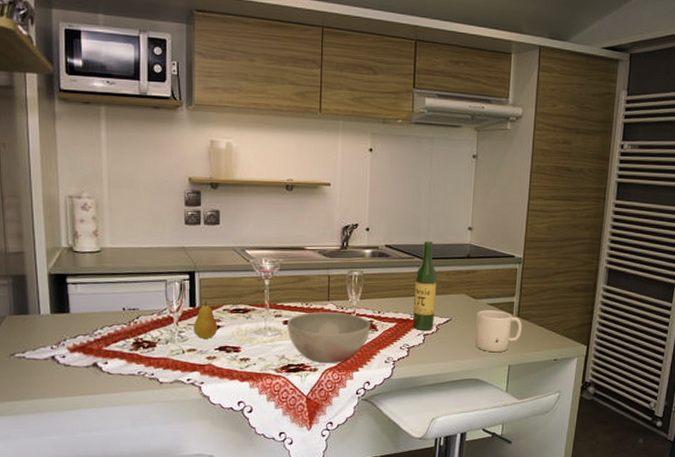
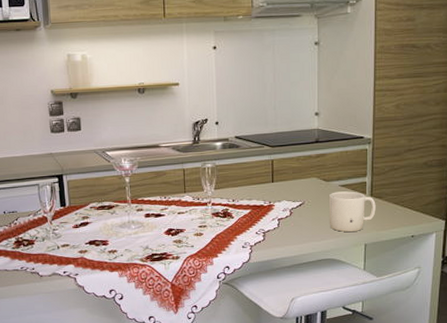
fruit: present [194,300,218,339] -> none [65,200,87,235]
bowl: present [286,312,371,364] -> none [148,203,227,252]
wine bottle: present [413,241,437,330] -> none [266,129,288,215]

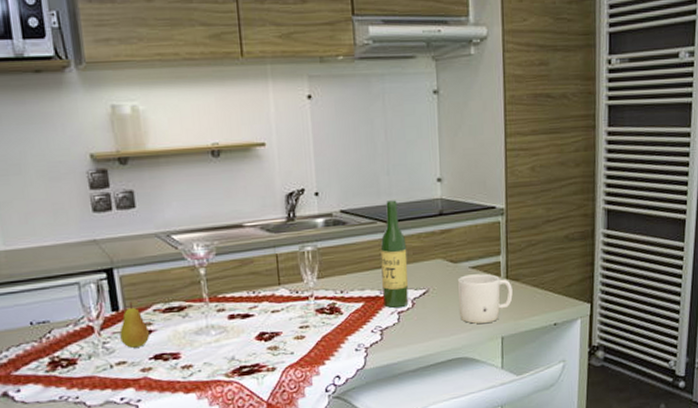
fruit: none [65,200,87,235] -> present [119,301,150,348]
wine bottle: none [266,129,288,215] -> present [380,200,409,308]

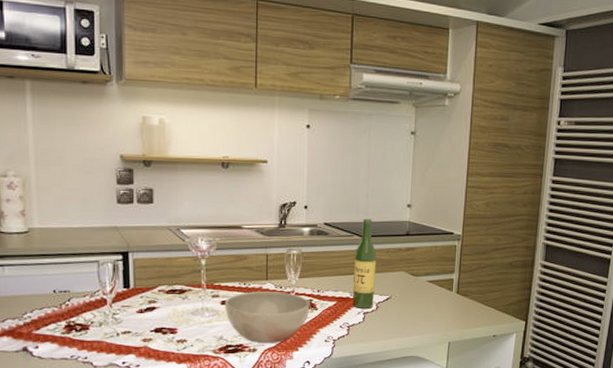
fruit: present [119,301,150,348] -> none [128,281,154,320]
bowl: none [232,297,334,361] -> present [224,292,310,344]
mug: present [457,273,513,324] -> none [415,287,462,330]

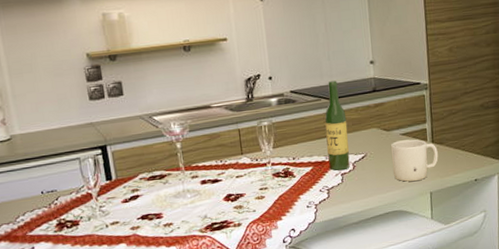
bowl: present [224,292,310,344] -> none [204,164,288,217]
mug: none [415,287,462,330] -> present [390,139,439,182]

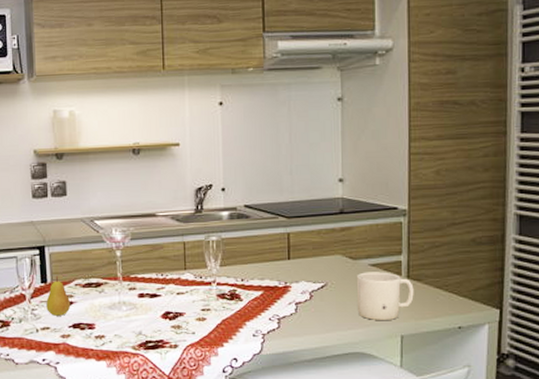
fruit: none [113,172,138,210] -> present [46,276,71,316]
wine bottle: present [324,80,350,171] -> none [281,198,307,298]

